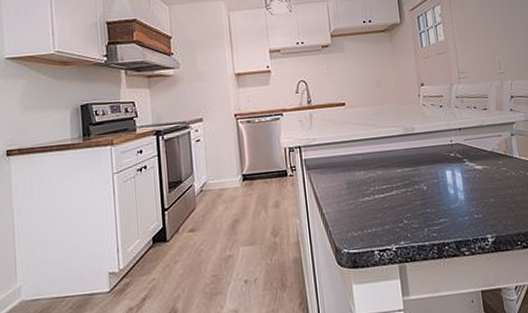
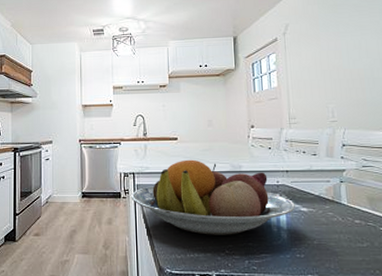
fruit bowl: none [299,125,470,206] -> present [131,159,295,235]

